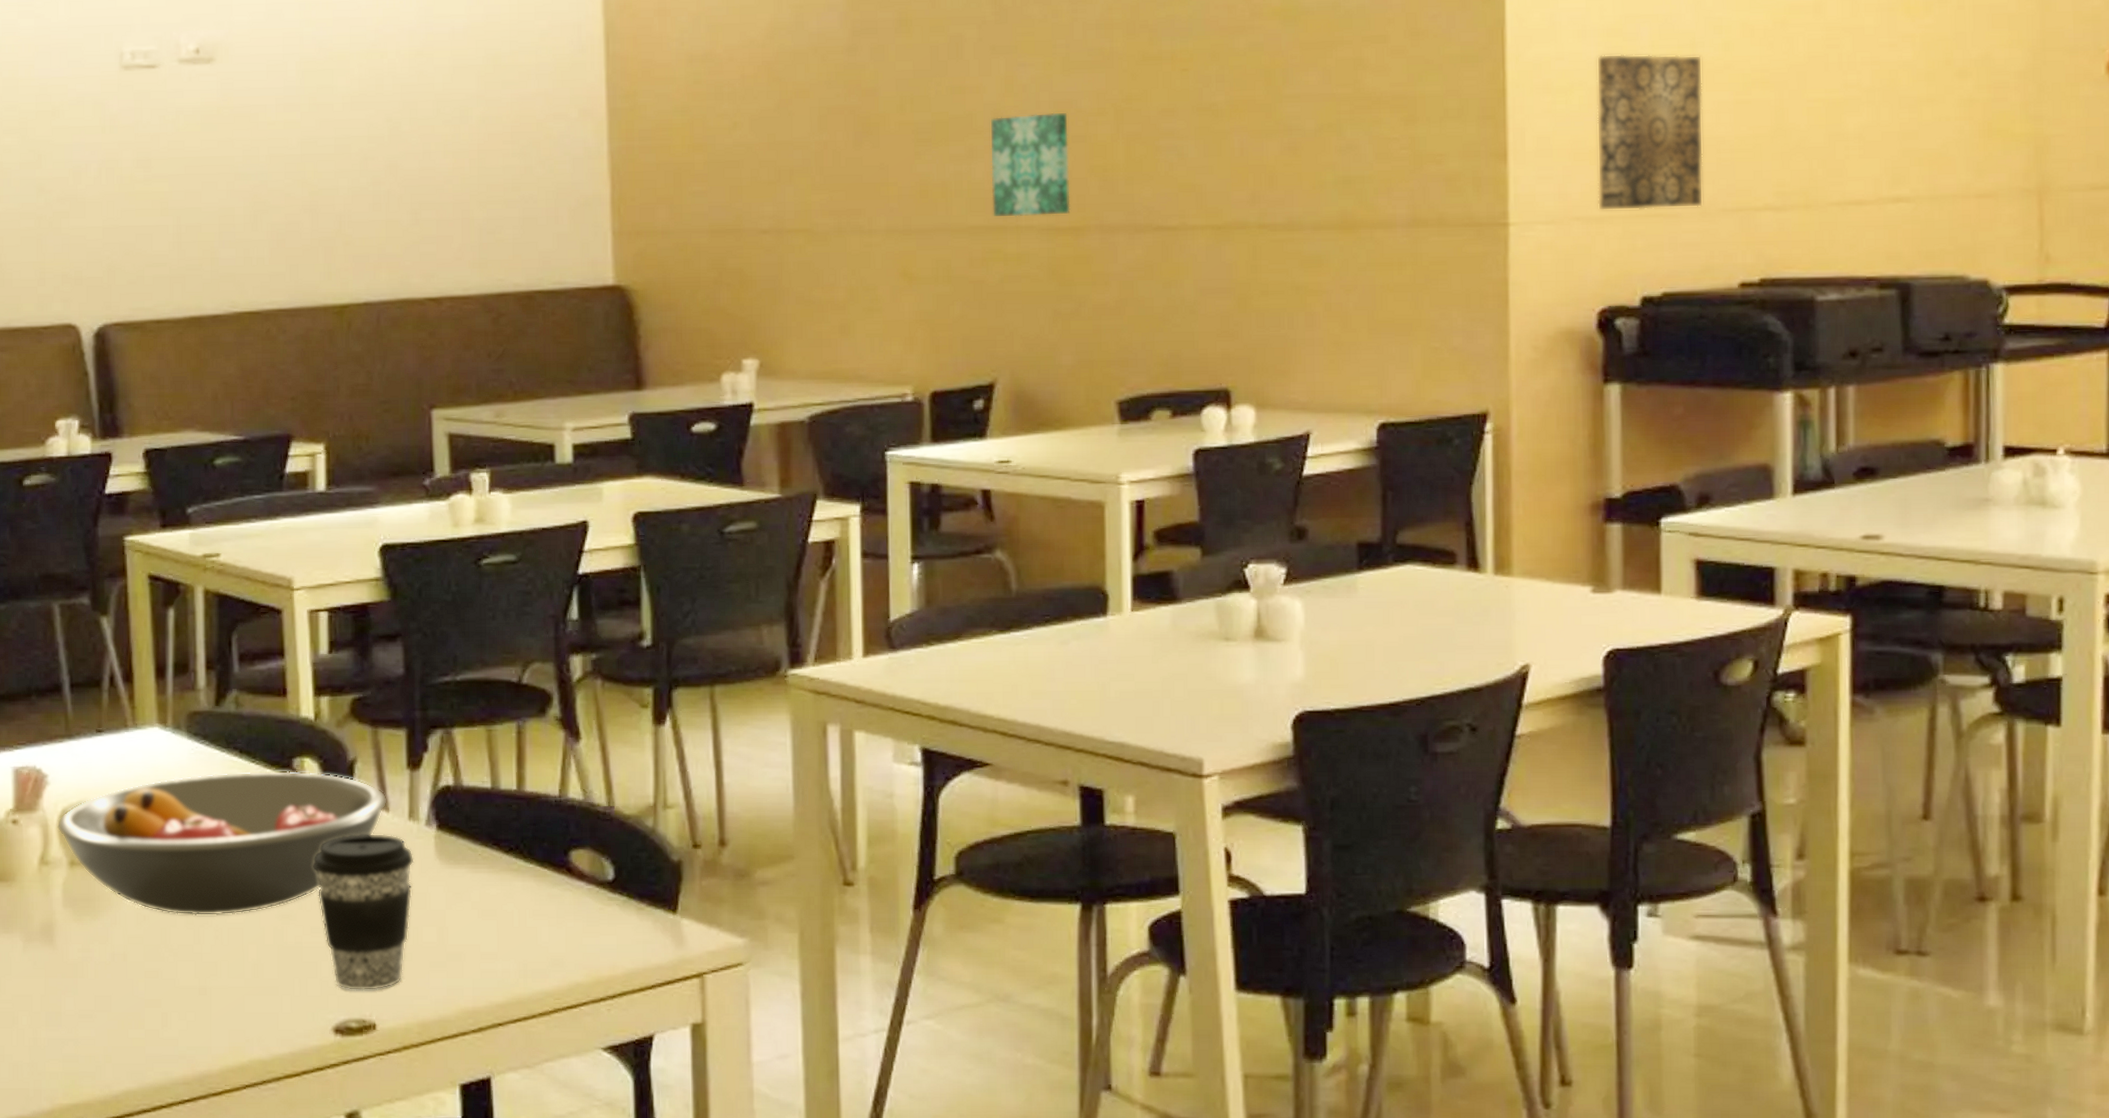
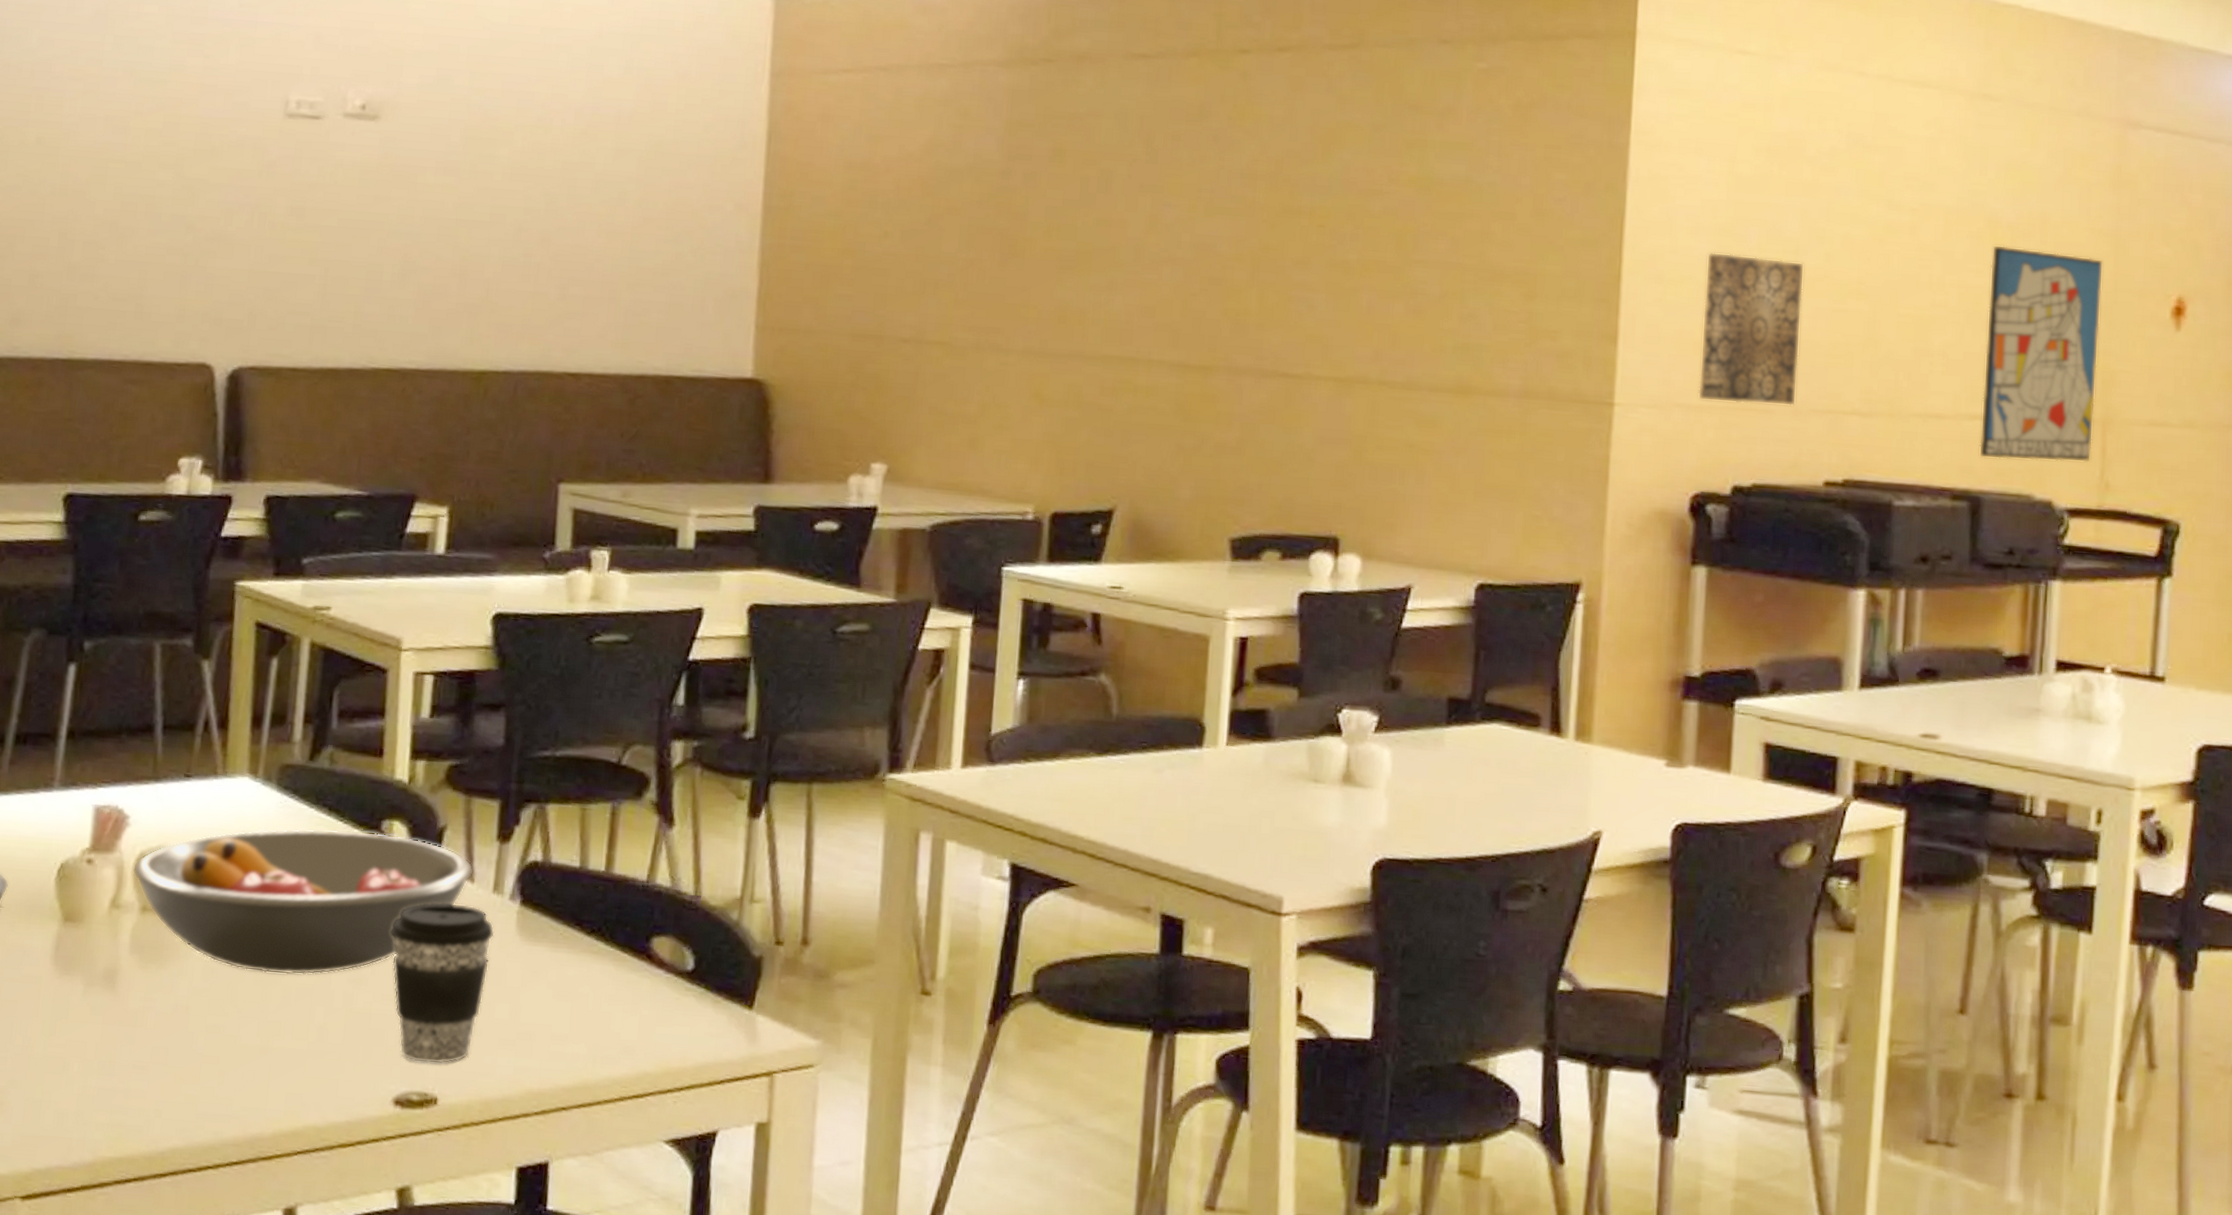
wall art: present [991,112,1071,217] -> none [1127,252,1207,352]
wall art: none [1904,14,2030,242] -> present [1978,244,2104,463]

